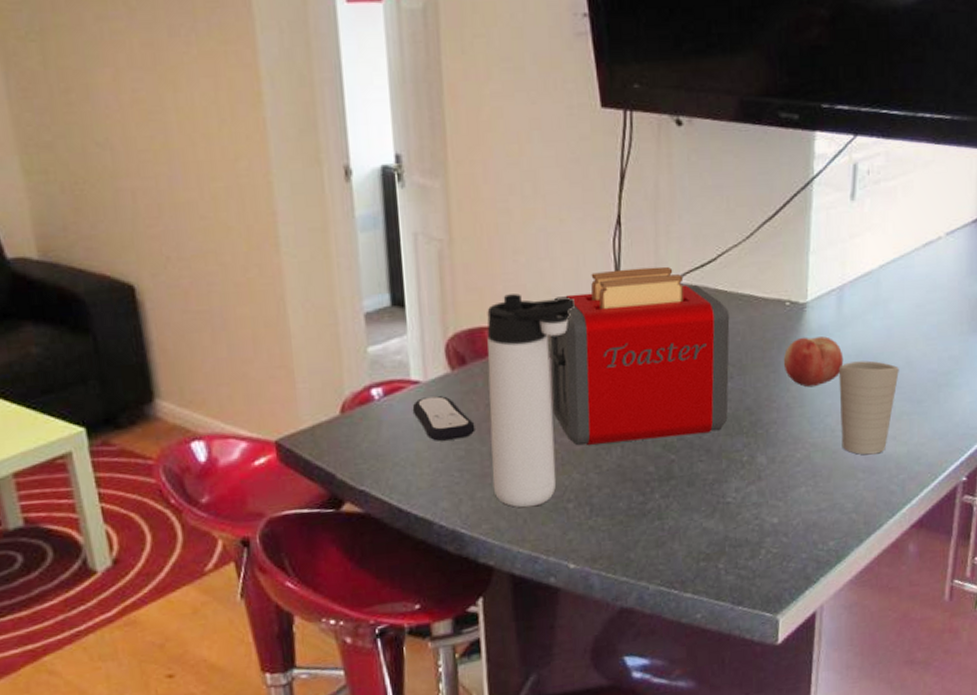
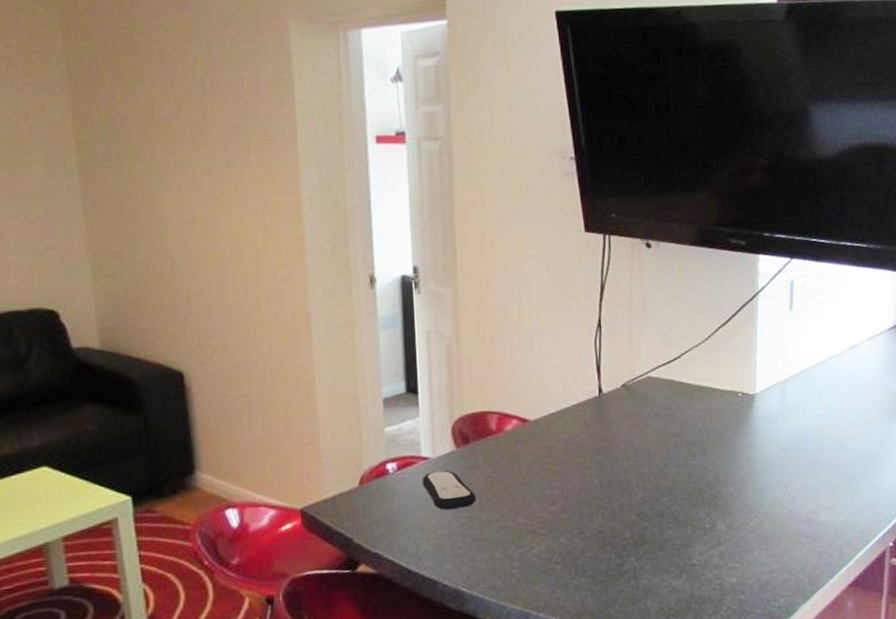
thermos bottle: present [487,294,576,508] -> none [487,383,564,569]
toaster: present [549,266,730,446] -> none [541,362,693,515]
fruit: present [783,336,844,388] -> none [737,422,788,465]
cup: present [838,360,899,455] -> none [783,443,834,523]

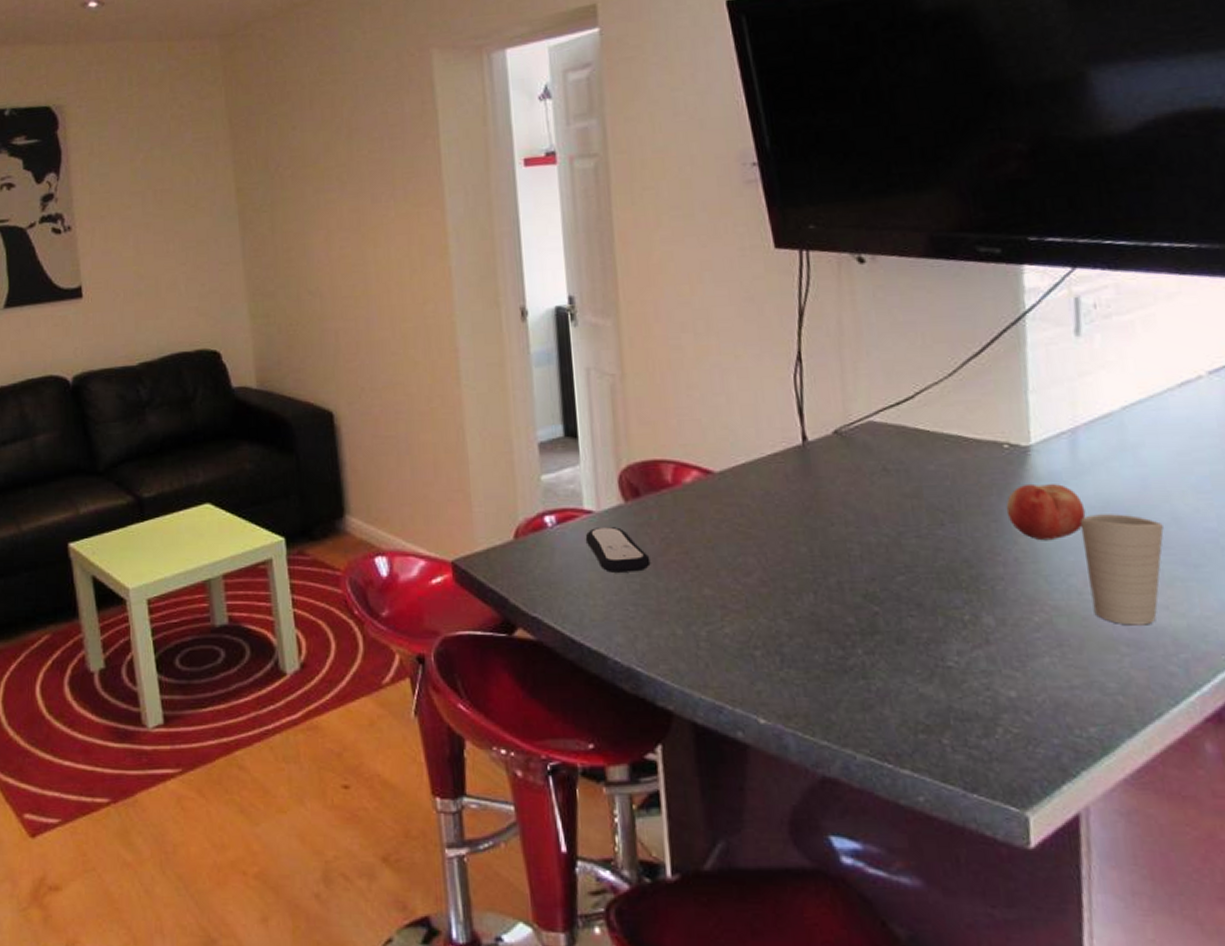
fruit: none [737,422,788,465] -> present [1006,483,1086,541]
cup: none [783,443,834,523] -> present [1079,514,1164,626]

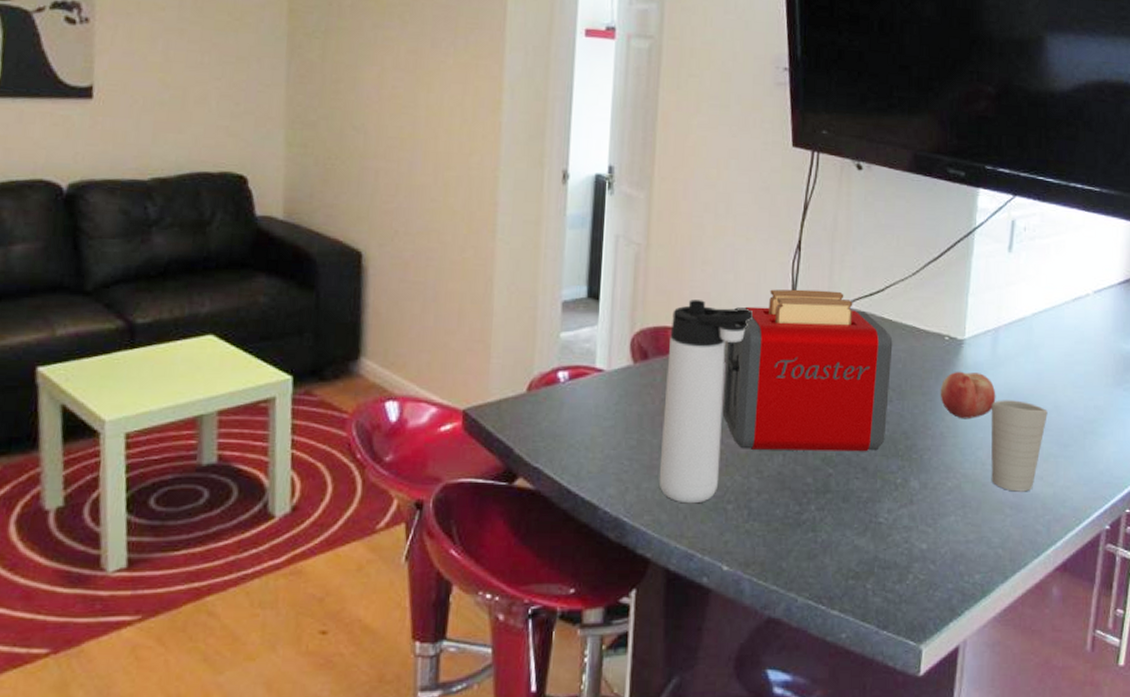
remote control: present [585,527,651,573] -> none [593,385,649,429]
thermos bottle: none [661,428,756,651] -> present [659,299,754,504]
toaster: none [728,403,941,589] -> present [722,289,893,452]

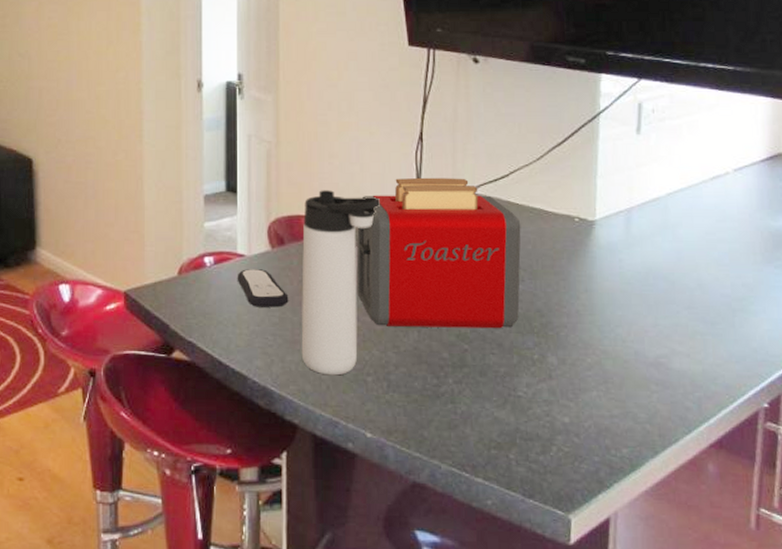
remote control: none [593,385,649,429] -> present [237,269,289,308]
fruit: present [940,371,996,420] -> none [573,251,633,298]
cup: present [991,400,1048,492] -> none [628,278,691,369]

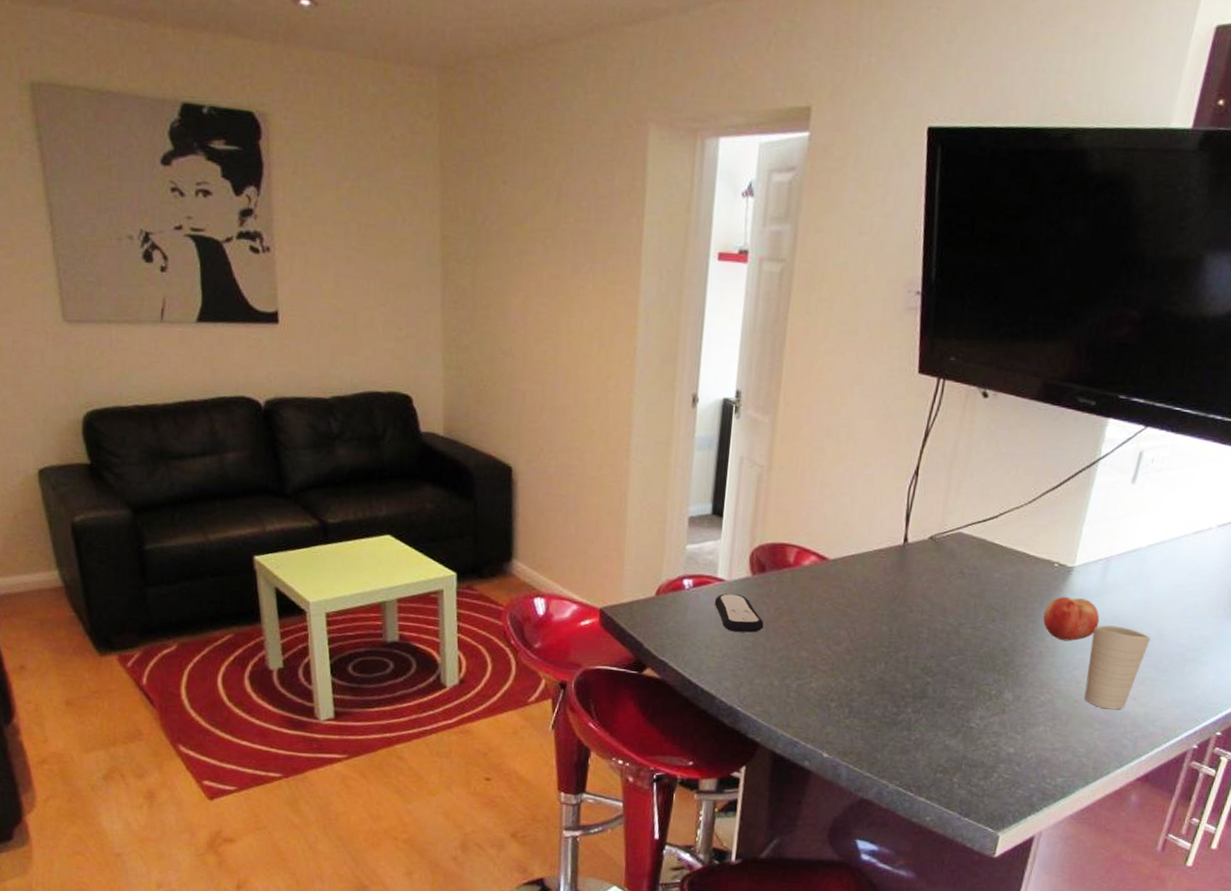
thermos bottle: present [301,190,381,376] -> none [770,519,867,700]
toaster: present [356,177,521,329] -> none [831,512,1002,665]
fruit: none [573,251,633,298] -> present [1042,596,1100,641]
cup: none [628,278,691,369] -> present [1084,625,1150,710]

